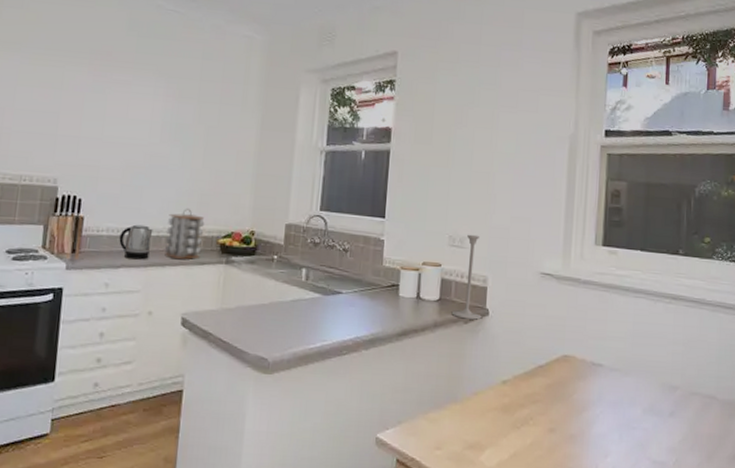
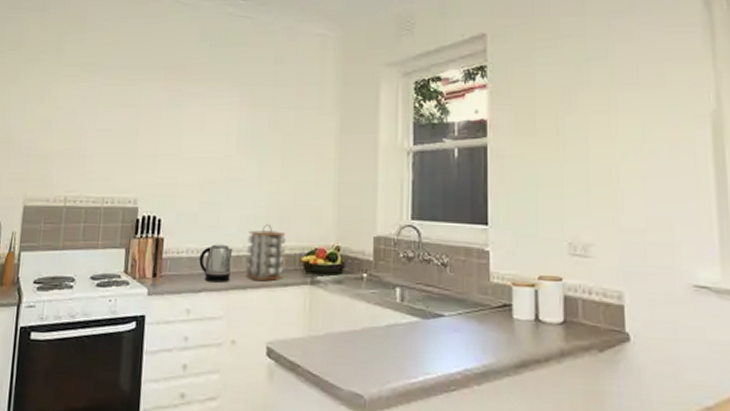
candlestick: present [451,234,482,320] -> none [581,240,621,347]

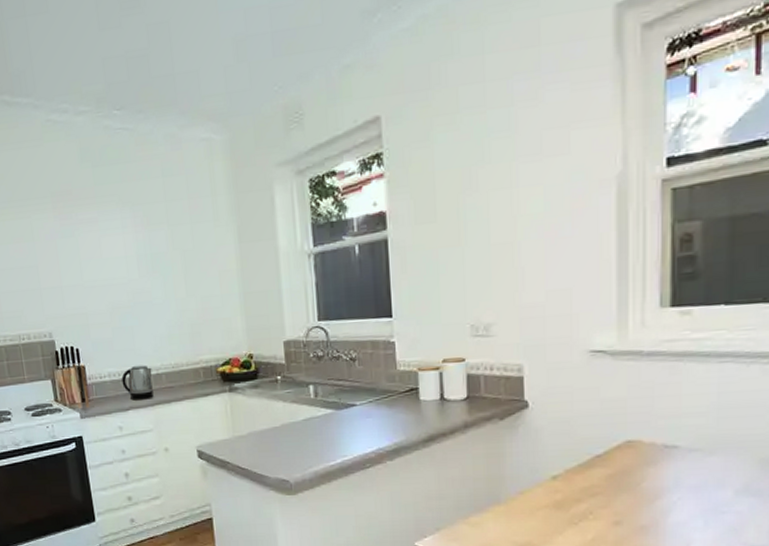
spice rack: present [245,223,286,282] -> none [164,340,203,395]

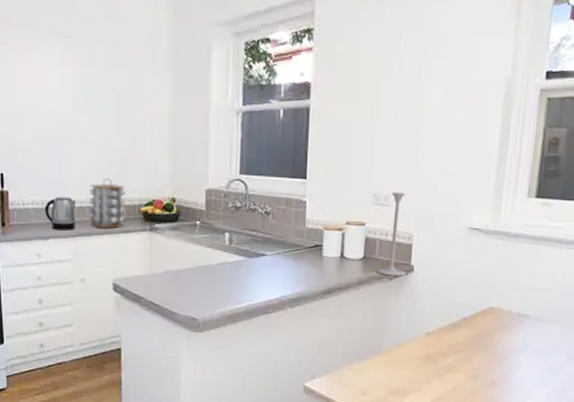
spice rack: none [164,340,203,395] -> present [89,177,126,229]
candlestick: none [483,319,520,415] -> present [375,191,406,276]

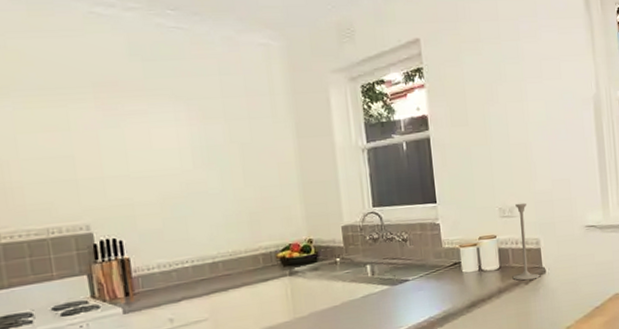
kettle: present [45,196,76,231] -> none [173,254,209,291]
spice rack: present [89,177,126,229] -> none [220,228,262,282]

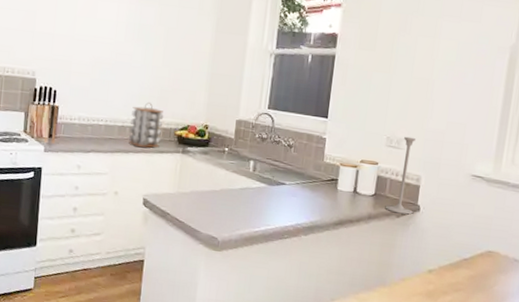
spice rack: none [220,228,262,282] -> present [128,101,164,148]

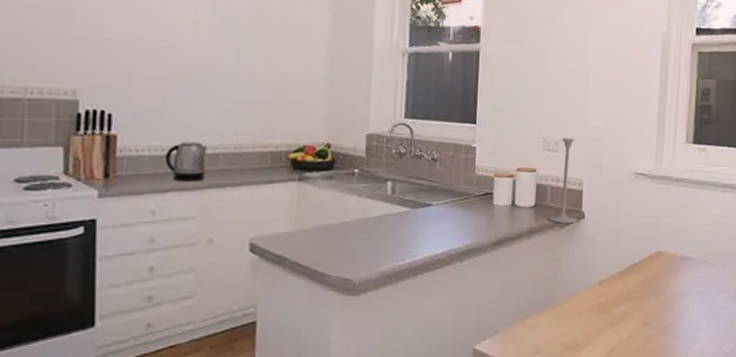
kettle: none [89,115,119,147] -> present [165,141,207,182]
spice rack: present [128,101,164,148] -> none [222,120,271,179]

